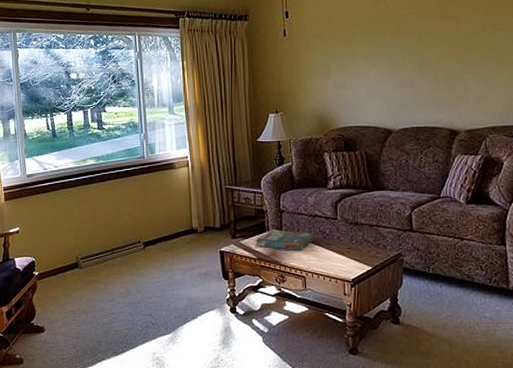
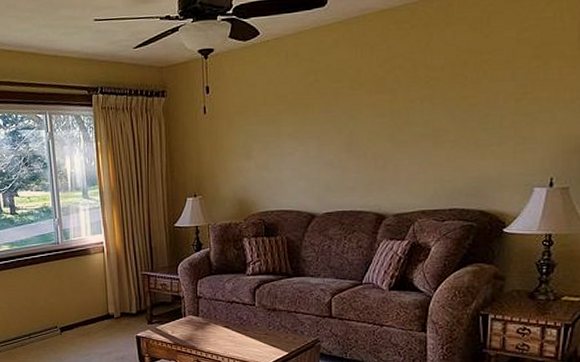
board game: present [257,230,315,250] -> none [173,316,232,336]

